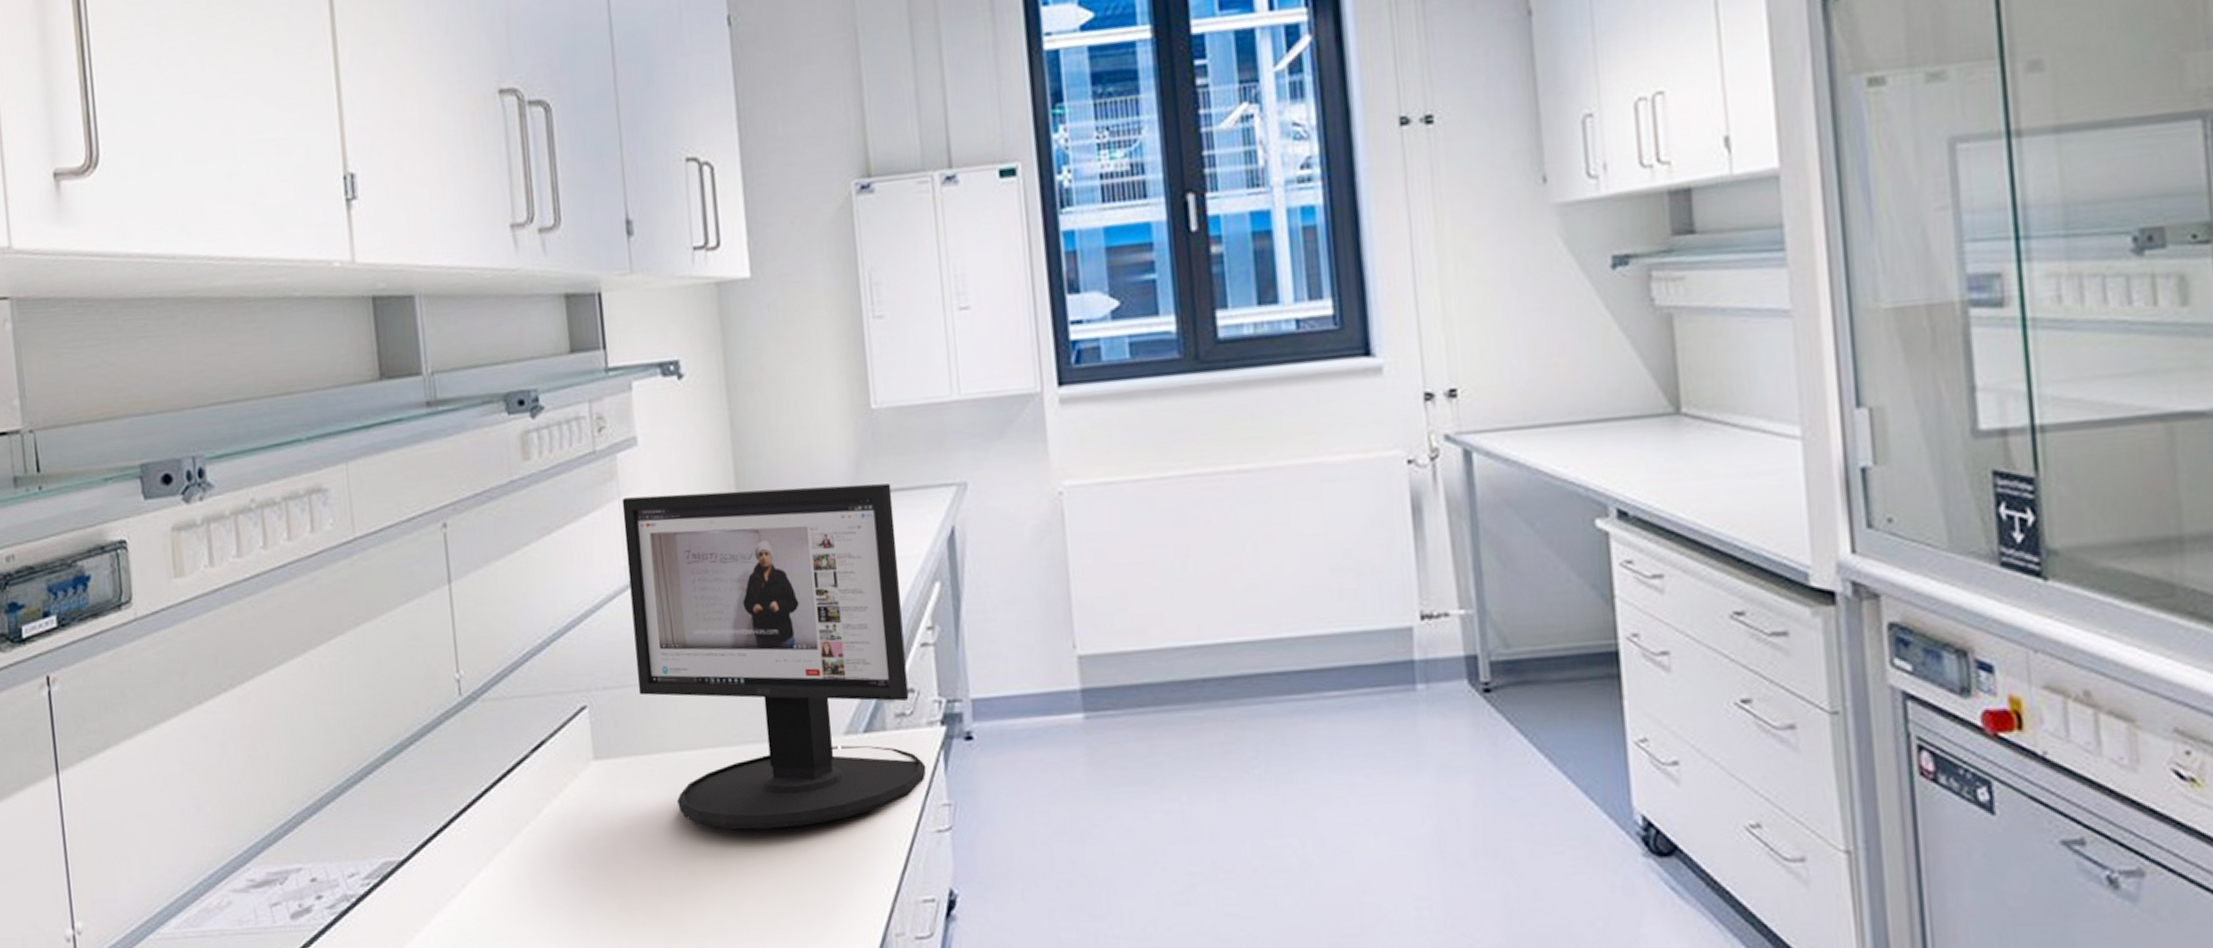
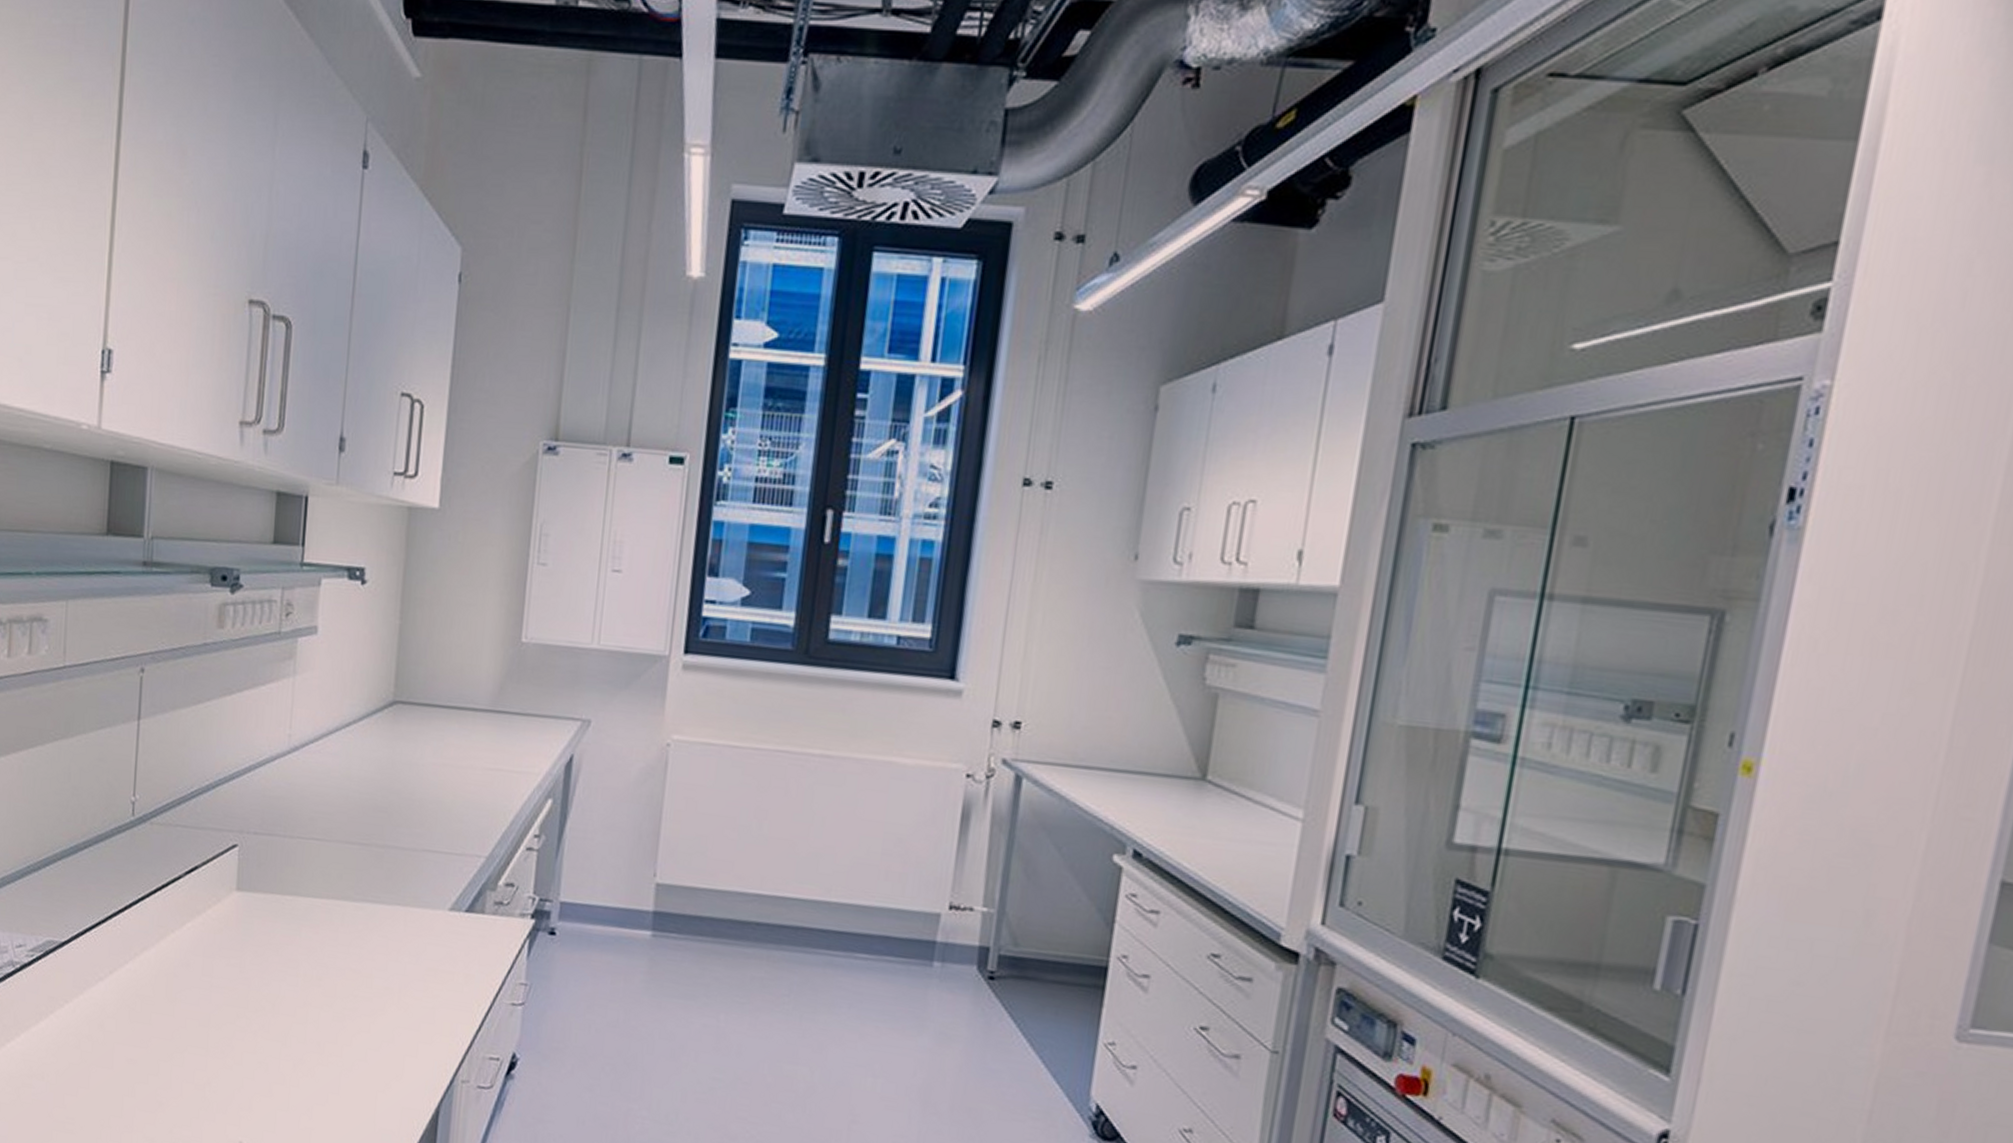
computer monitor: present [621,483,927,830] -> none [283,677,526,979]

